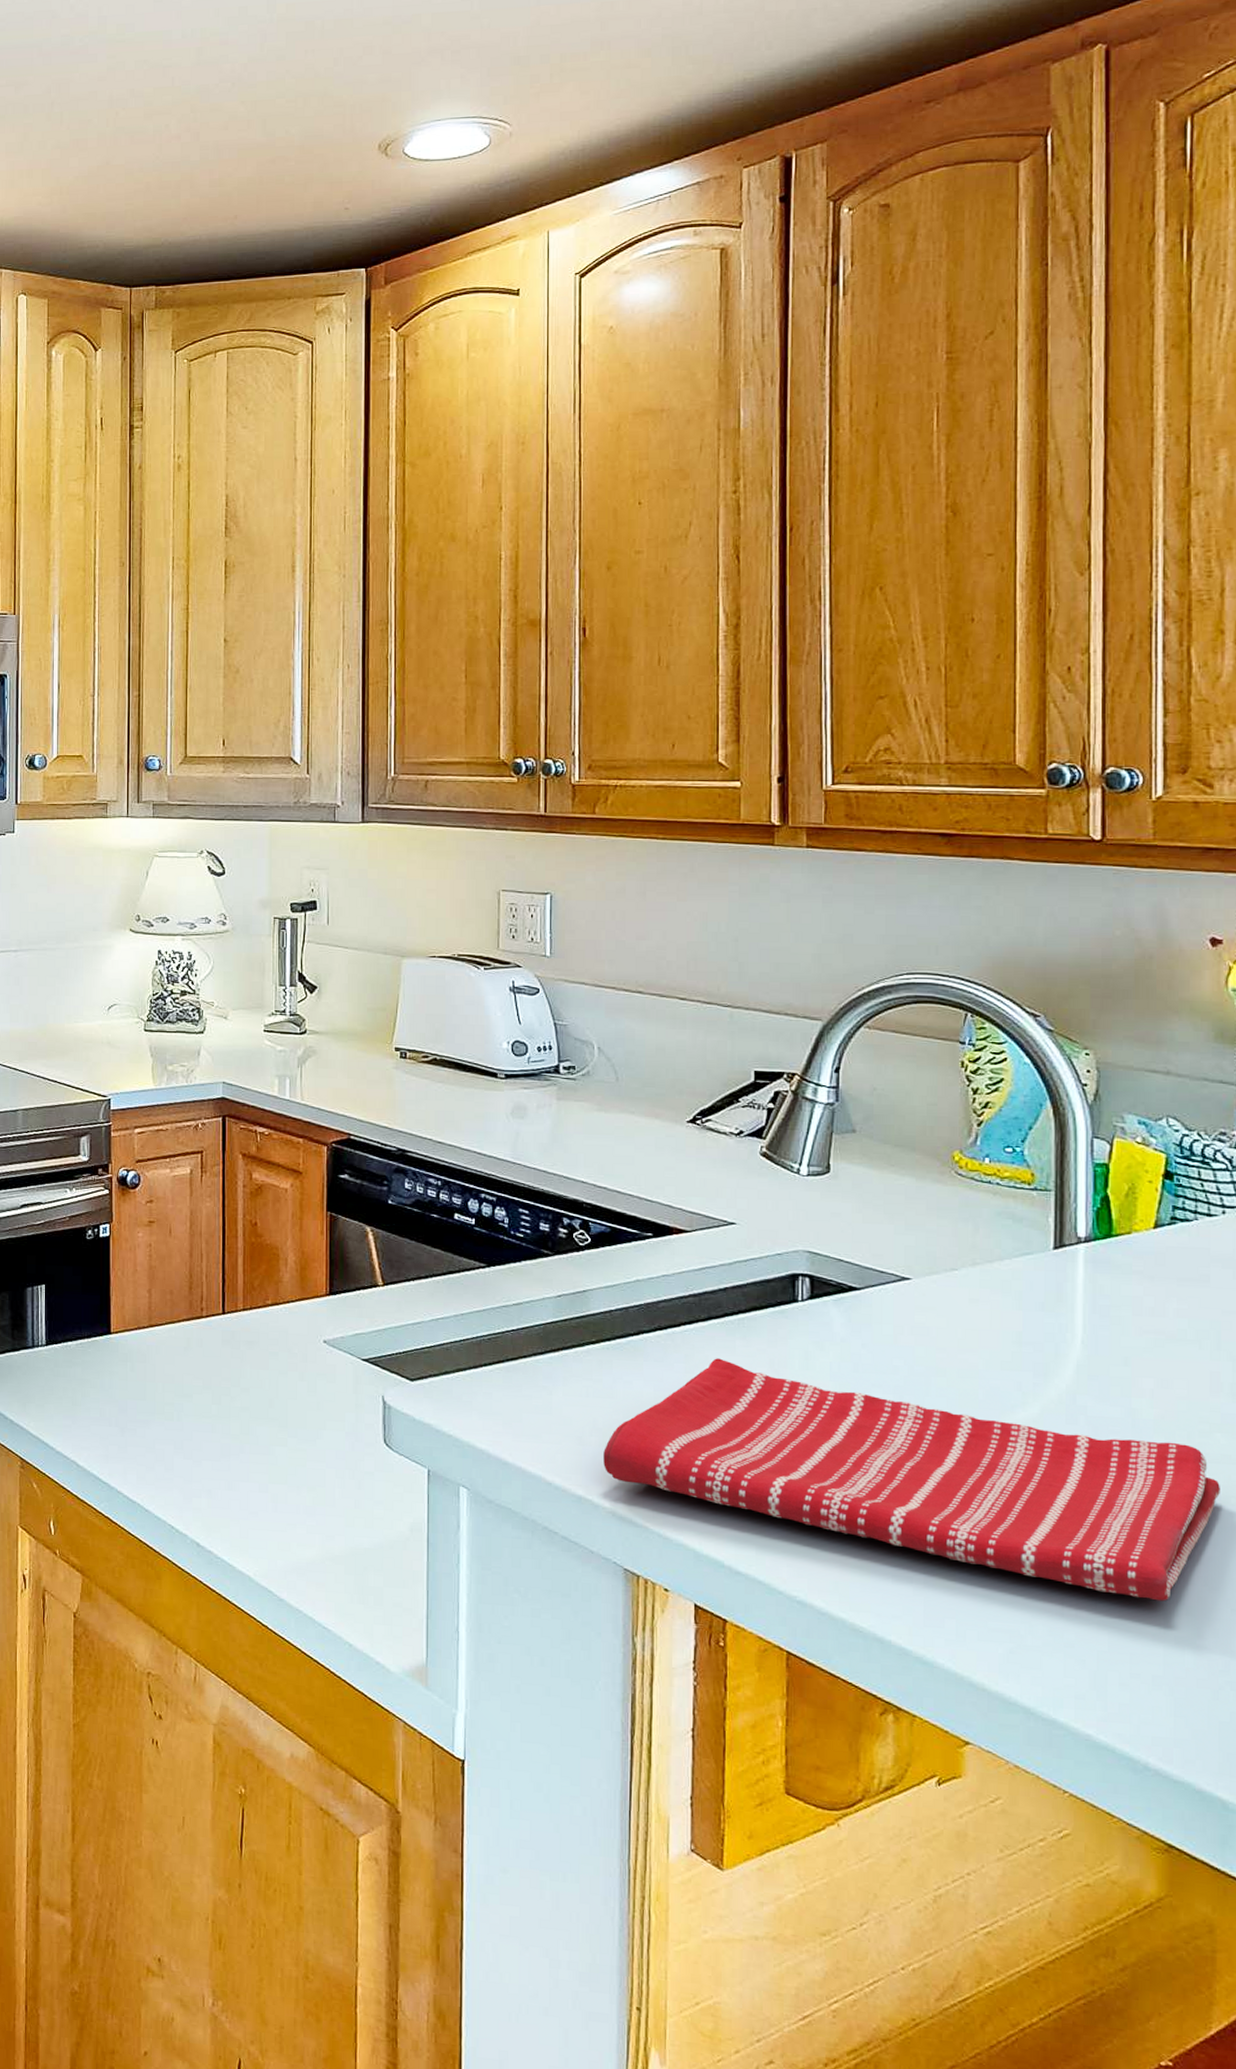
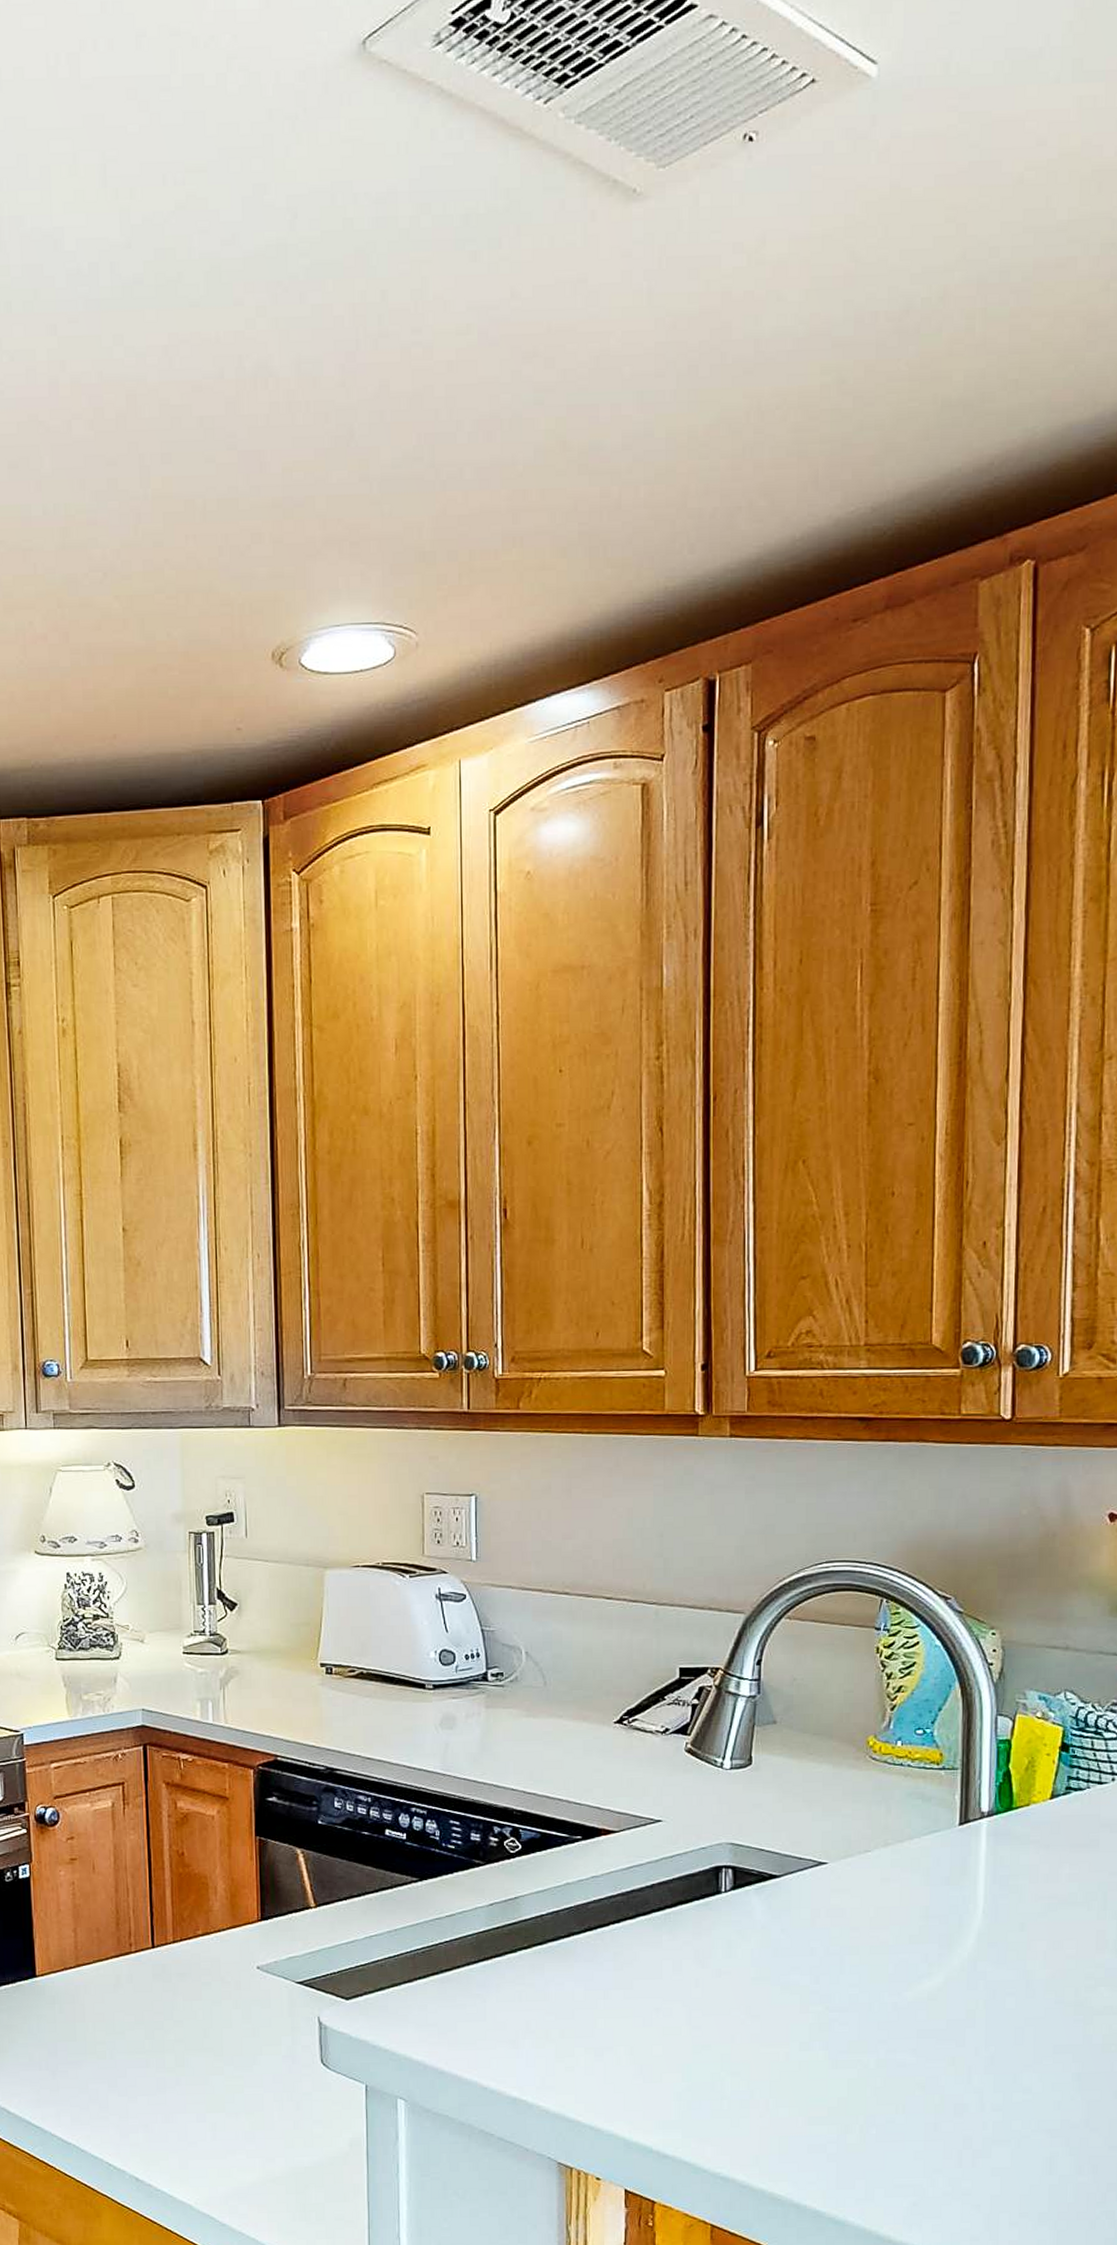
dish towel: present [603,1358,1220,1601] -> none [537,1953,1102,2145]

